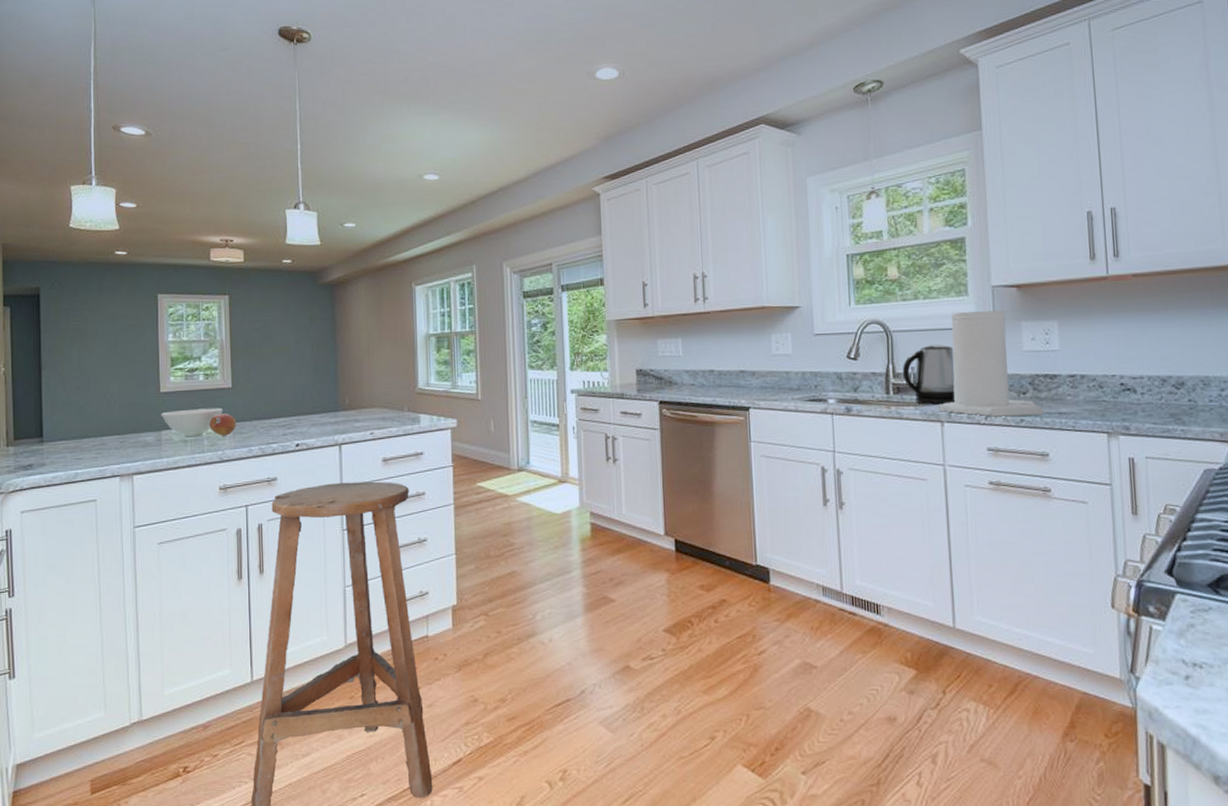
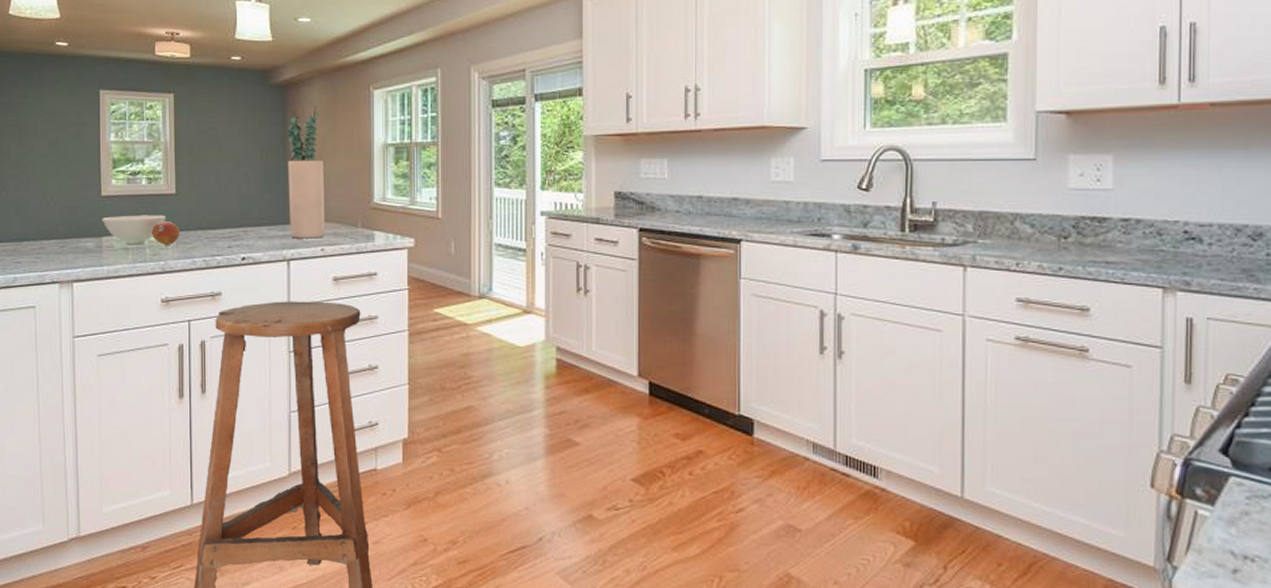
vase: none [337,301,374,424] -> present [288,105,326,239]
kettle: present [902,345,956,405] -> none [921,177,985,246]
paper towel: present [939,309,1044,417] -> none [962,139,1088,263]

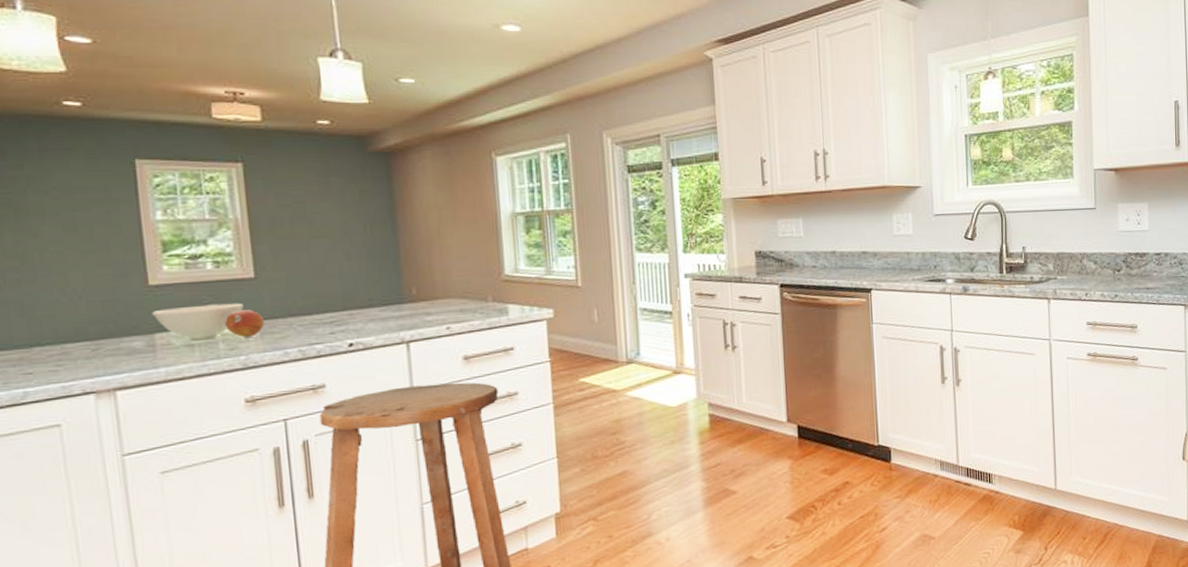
vase: present [288,105,326,239] -> none [396,173,451,319]

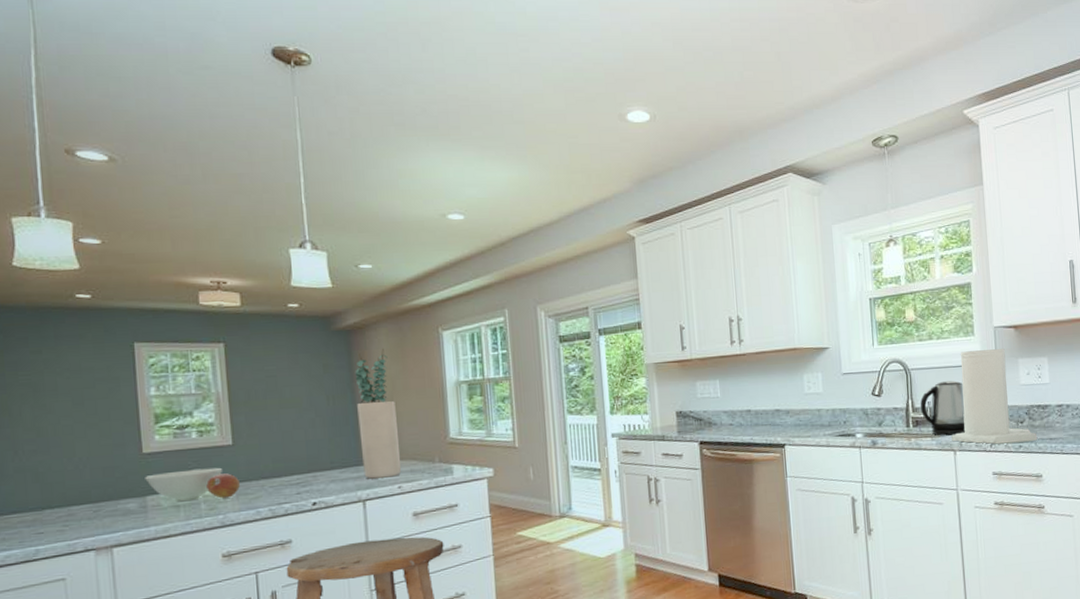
vase: none [396,173,451,319] -> present [355,348,402,479]
kettle: none [1014,225,1061,283] -> present [920,380,966,435]
paper towel: none [1046,191,1134,293] -> present [952,348,1038,445]

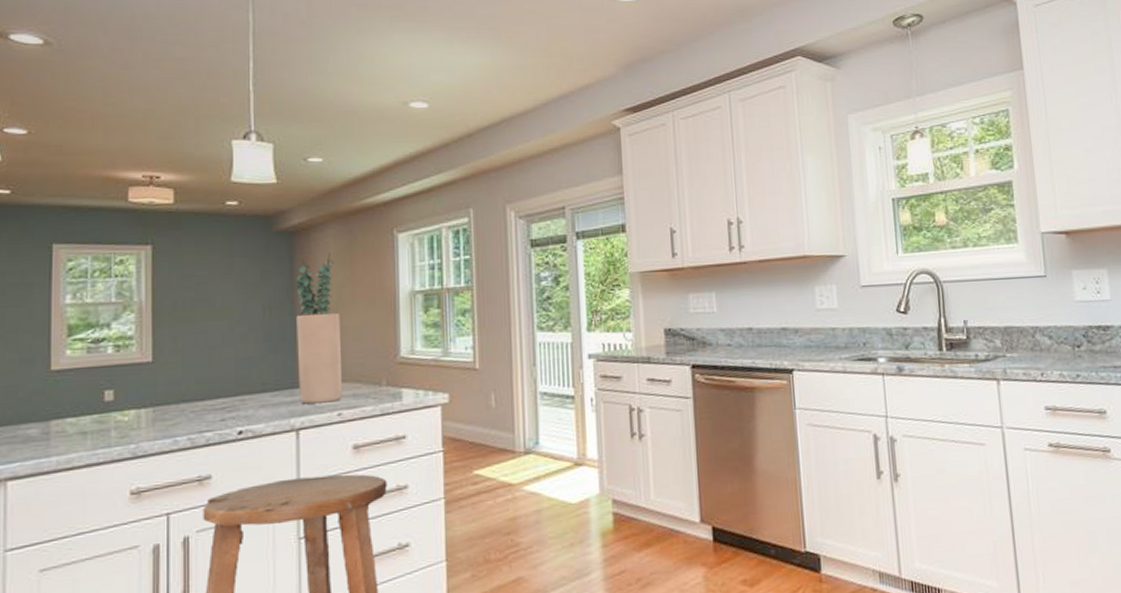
bowl: present [145,467,223,502] -> none [51,388,140,429]
fruit: present [206,473,240,499] -> none [119,395,157,425]
kettle: present [920,380,966,435] -> none [954,295,1011,361]
paper towel: present [952,348,1038,445] -> none [994,257,1099,373]

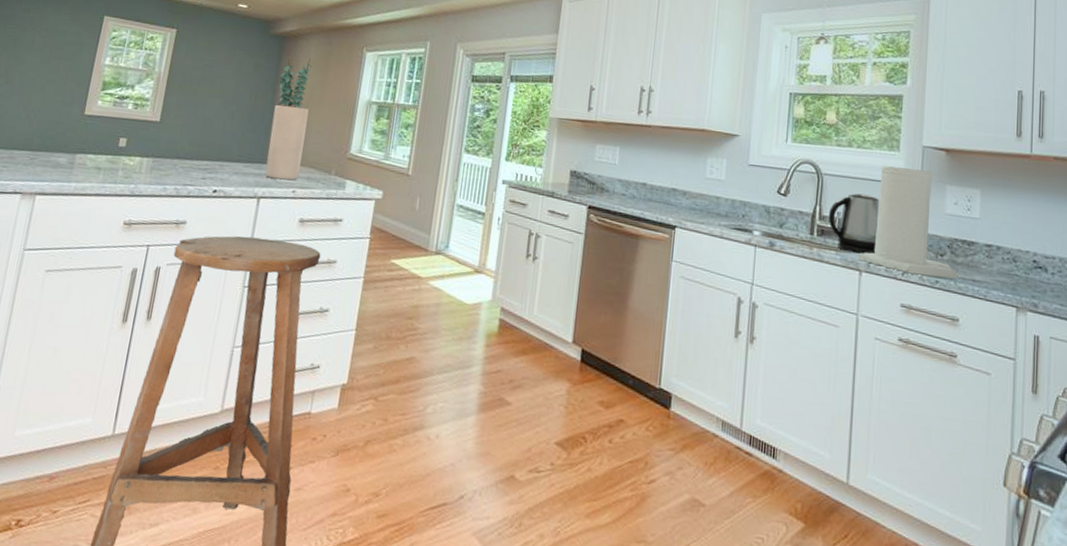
kettle: none [954,295,1011,361] -> present [828,193,880,254]
paper towel: none [994,257,1099,373] -> present [859,166,959,279]

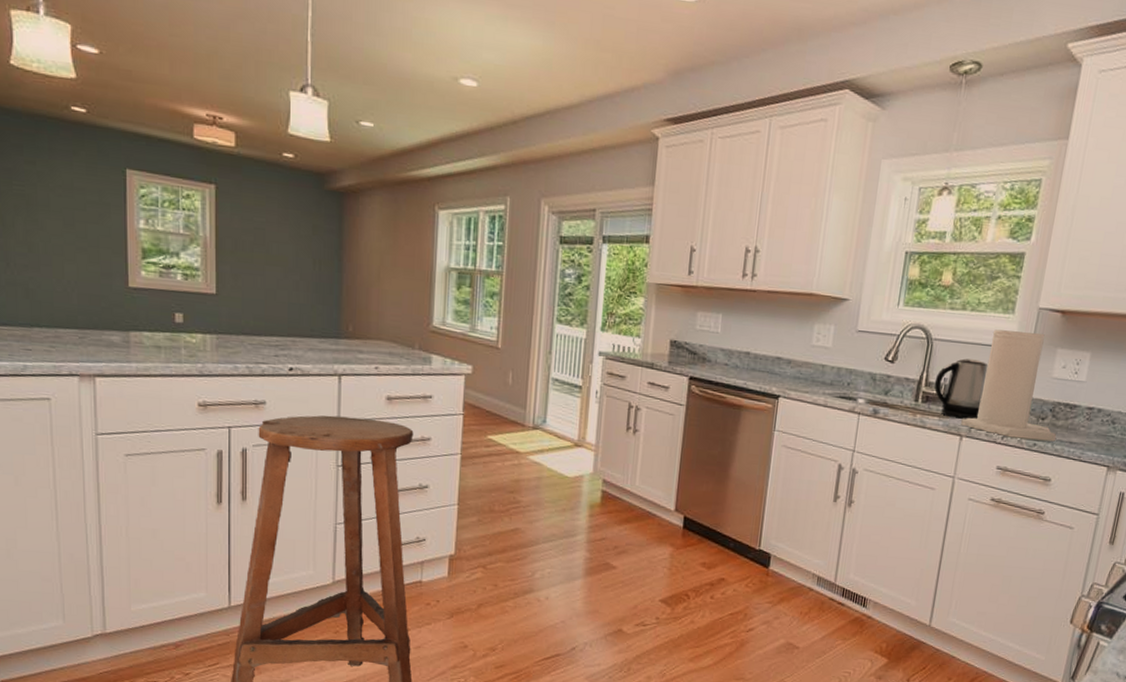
vase: present [265,58,312,181] -> none [342,217,382,356]

